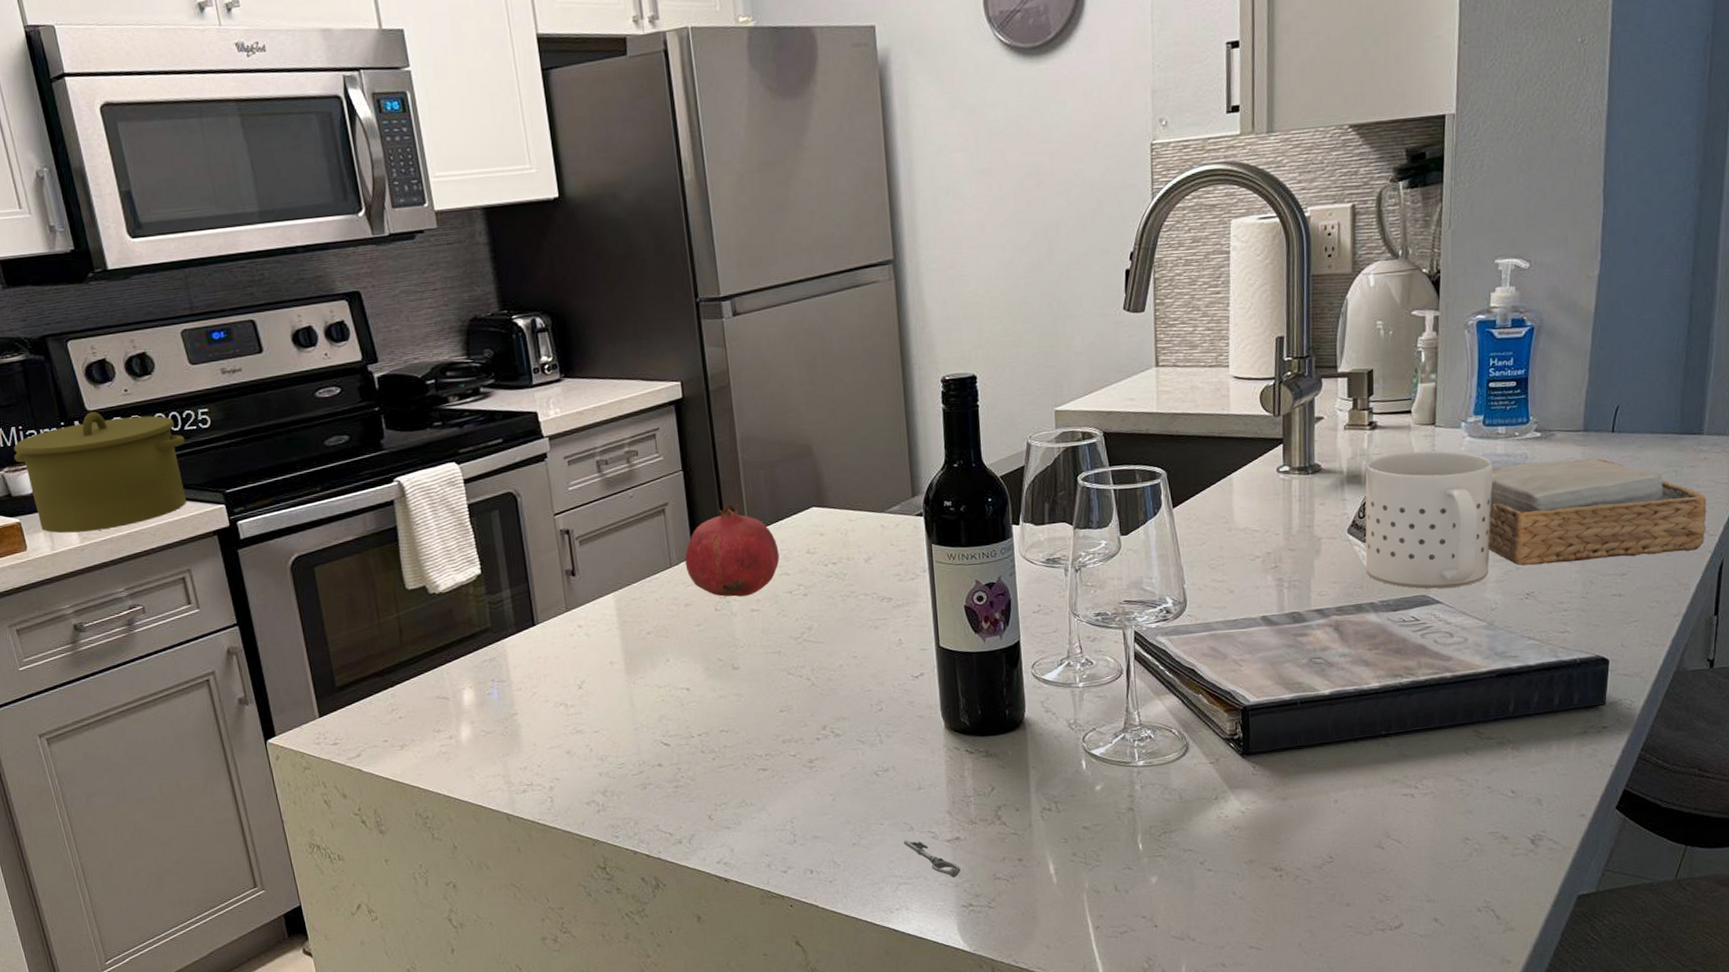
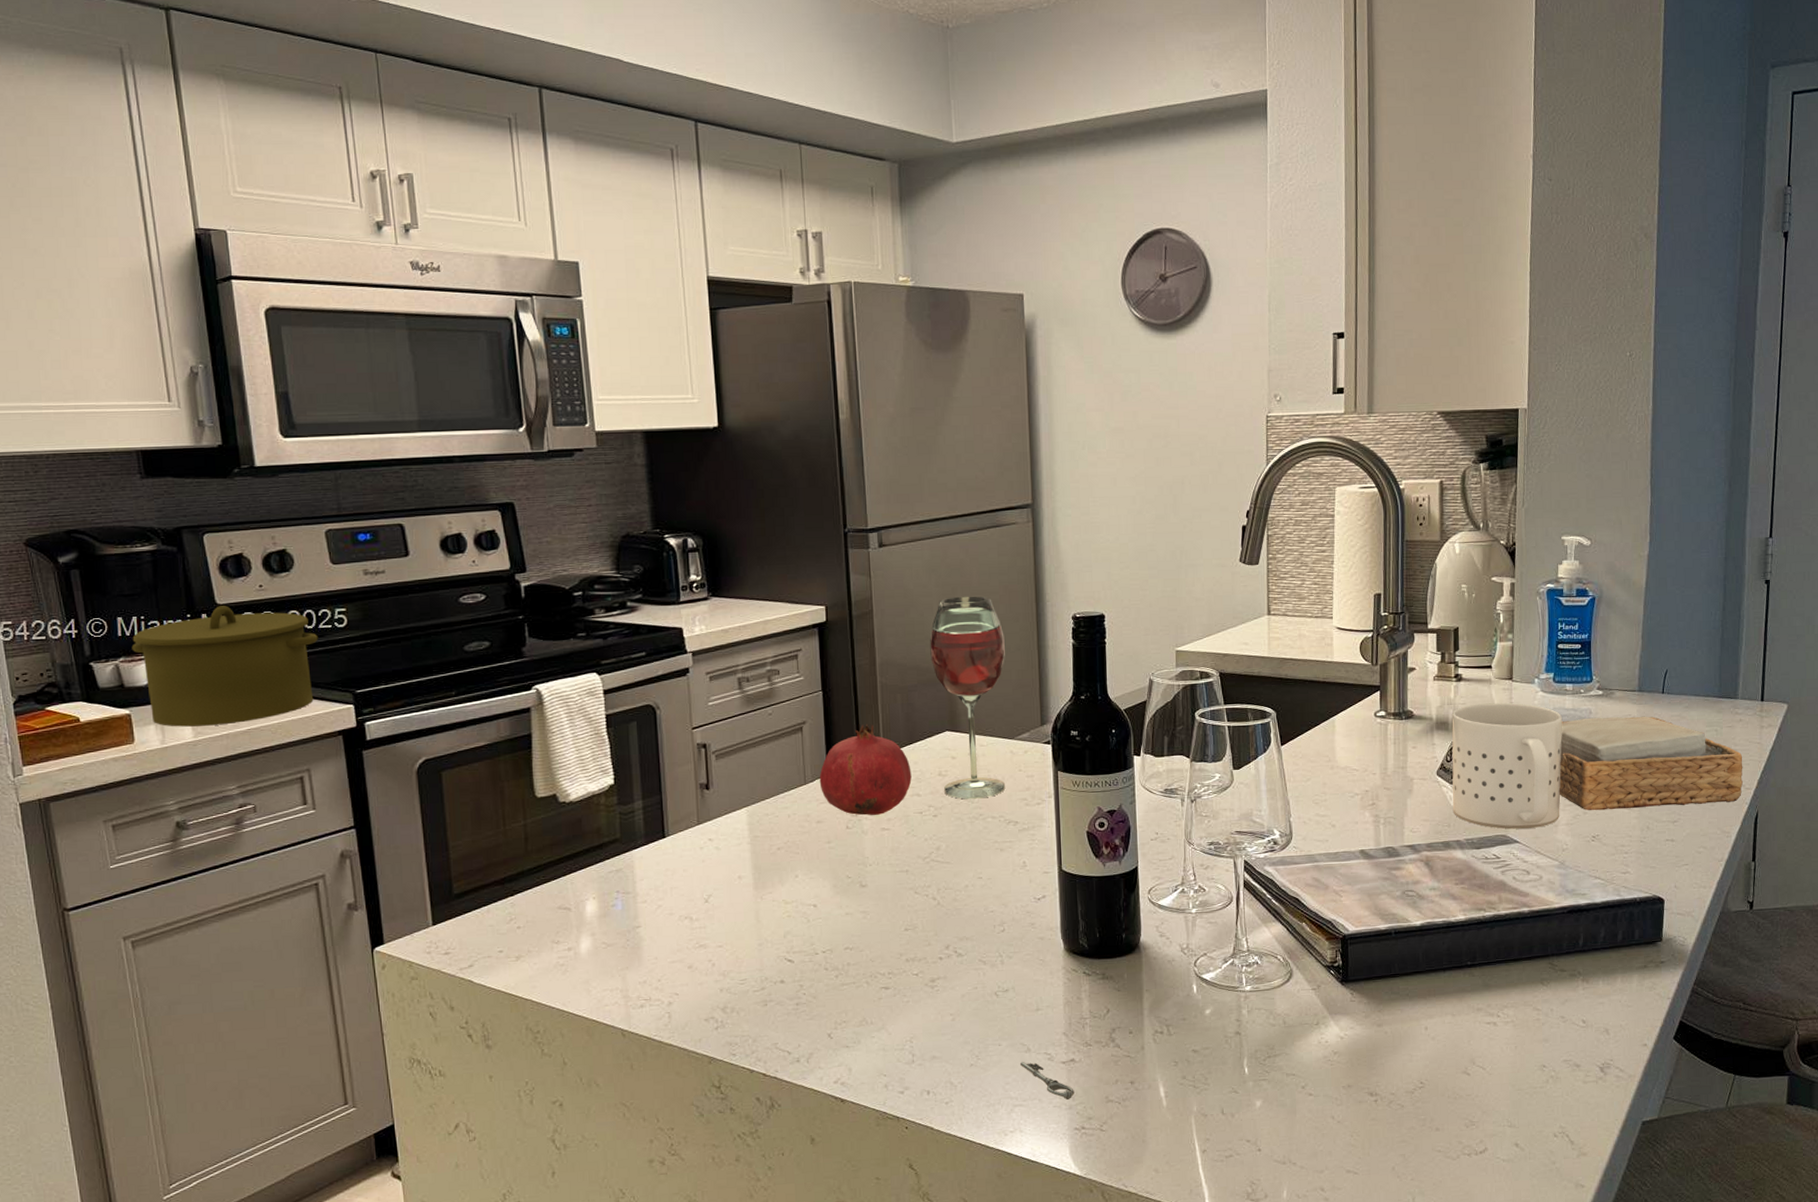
wineglass: none [791,362,878,577] -> present [930,596,1006,799]

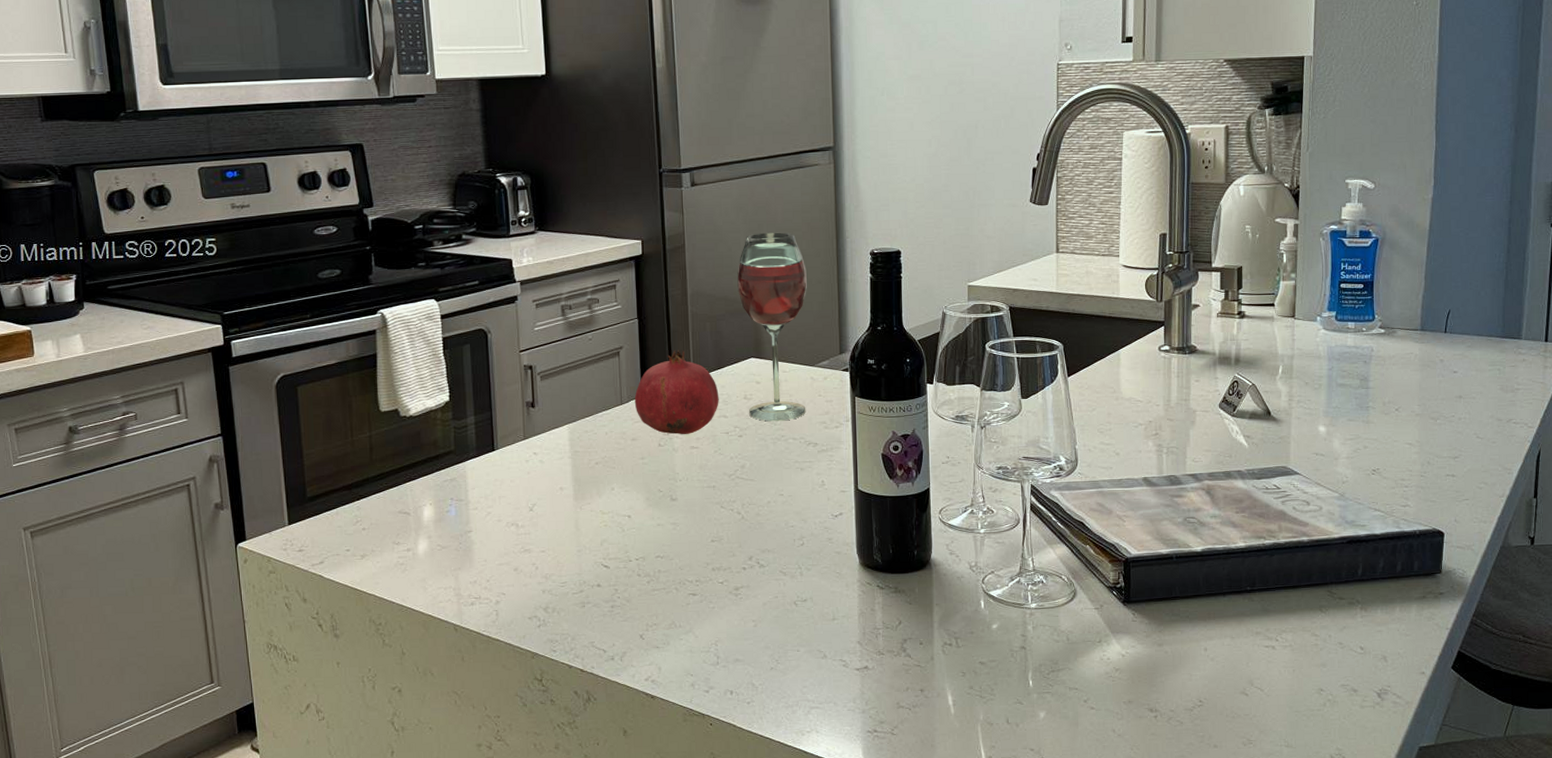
cooking pot: present [131,606,318,727] -> none [32,235,192,343]
key: present [1019,1061,1074,1100] -> none [816,666,867,704]
mug: present [1451,702,1563,829] -> none [1234,339,1345,461]
napkin holder: present [1559,716,1743,811] -> none [1340,354,1526,445]

